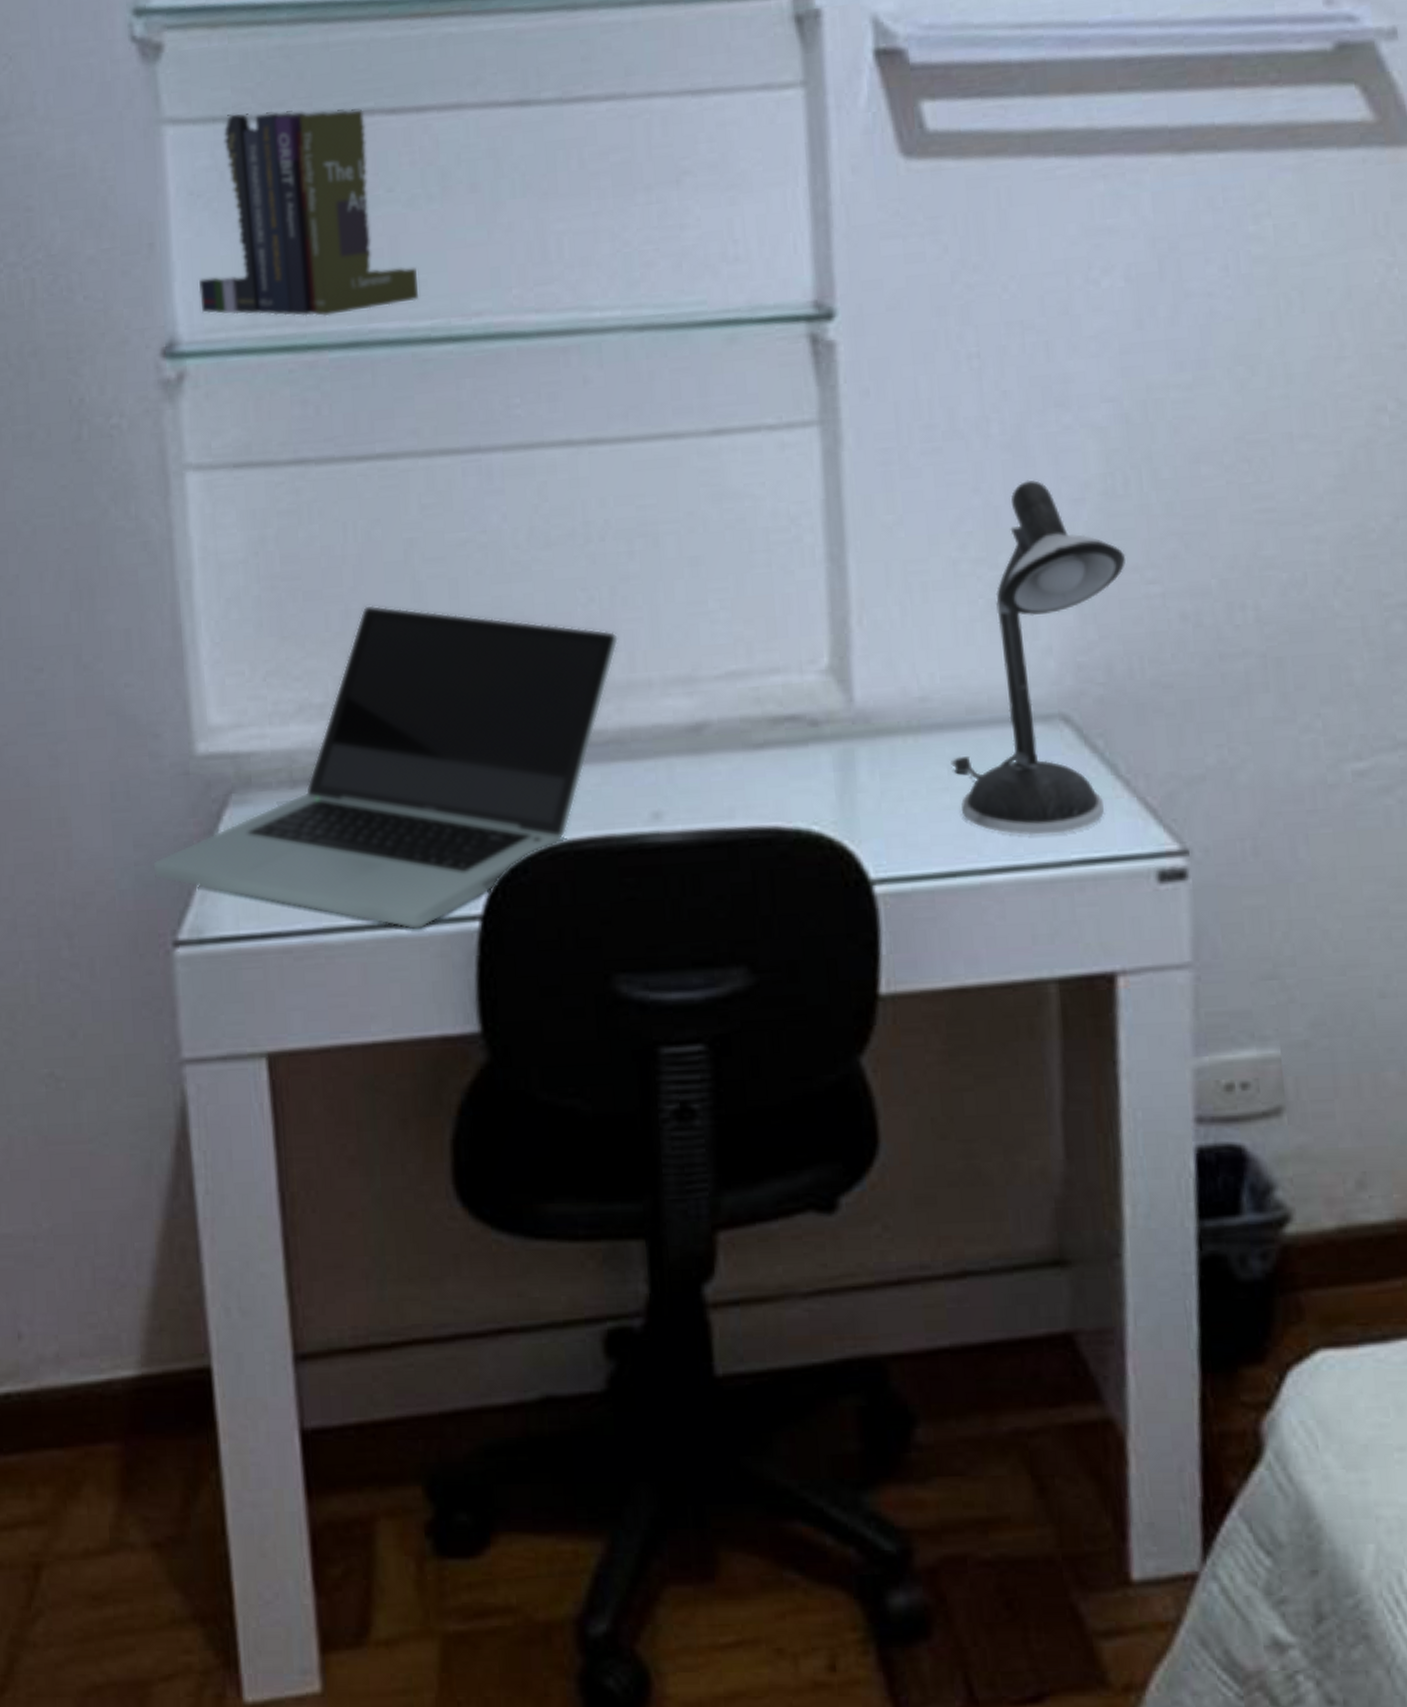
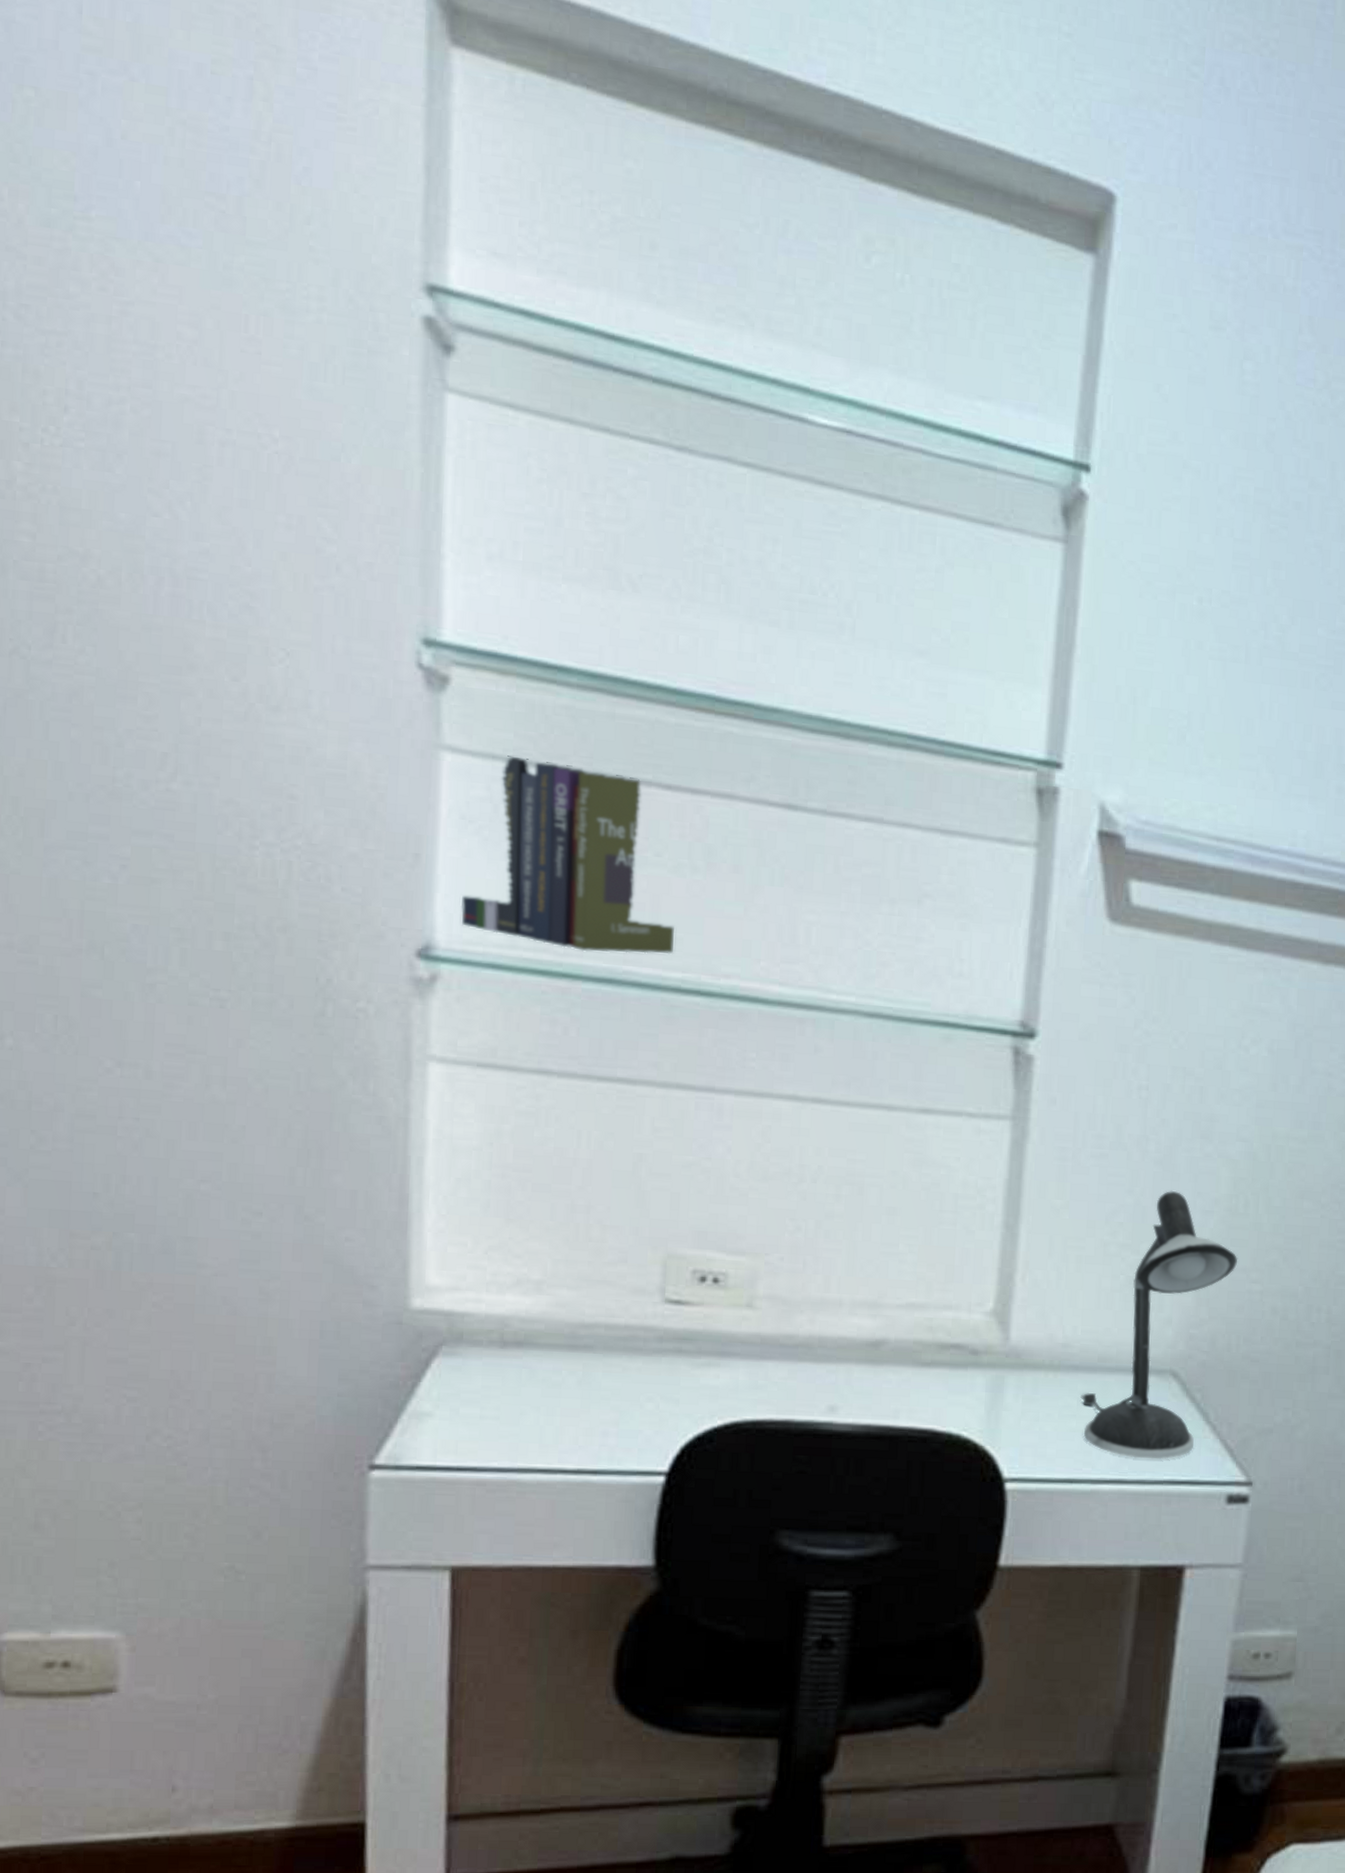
laptop: present [152,605,619,930] -> none [355,1204,819,1478]

